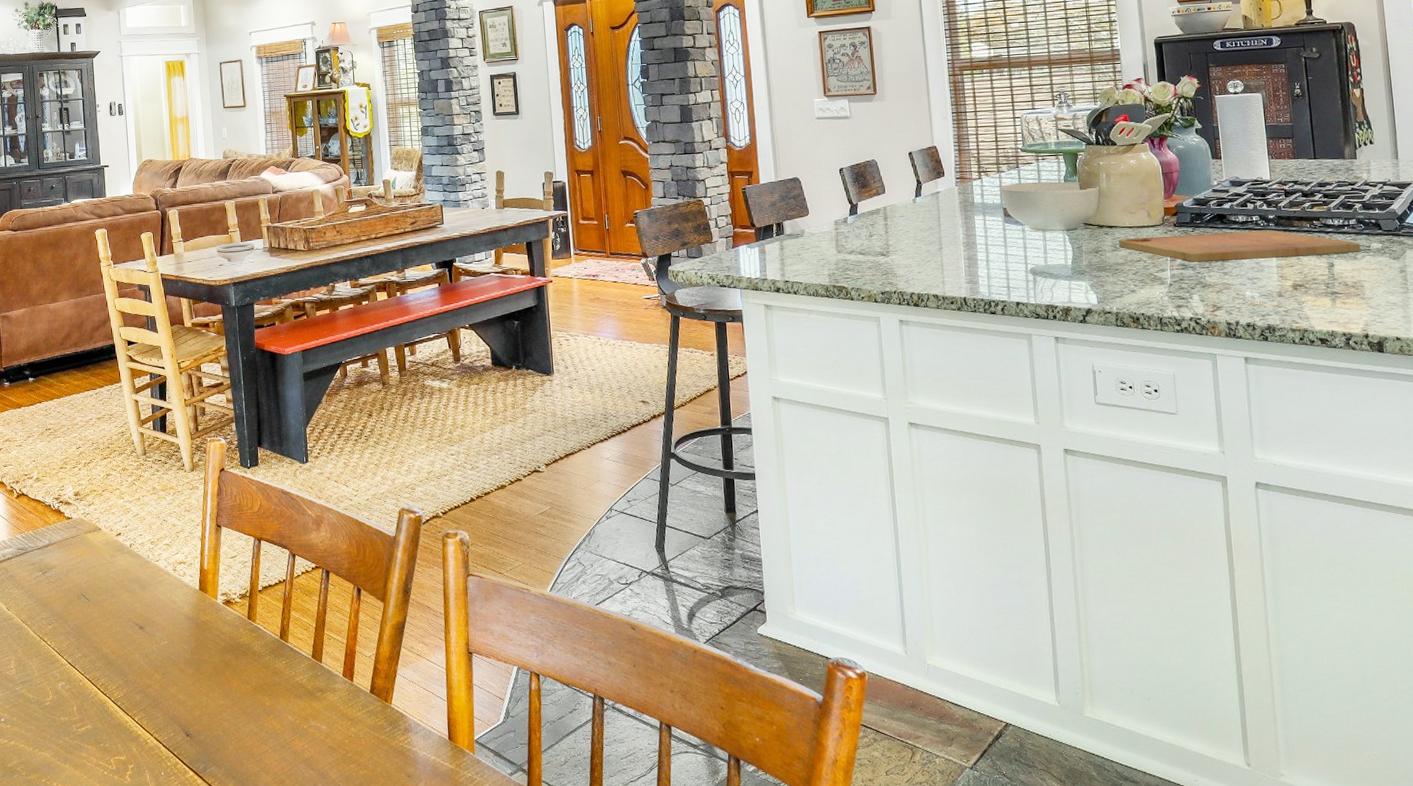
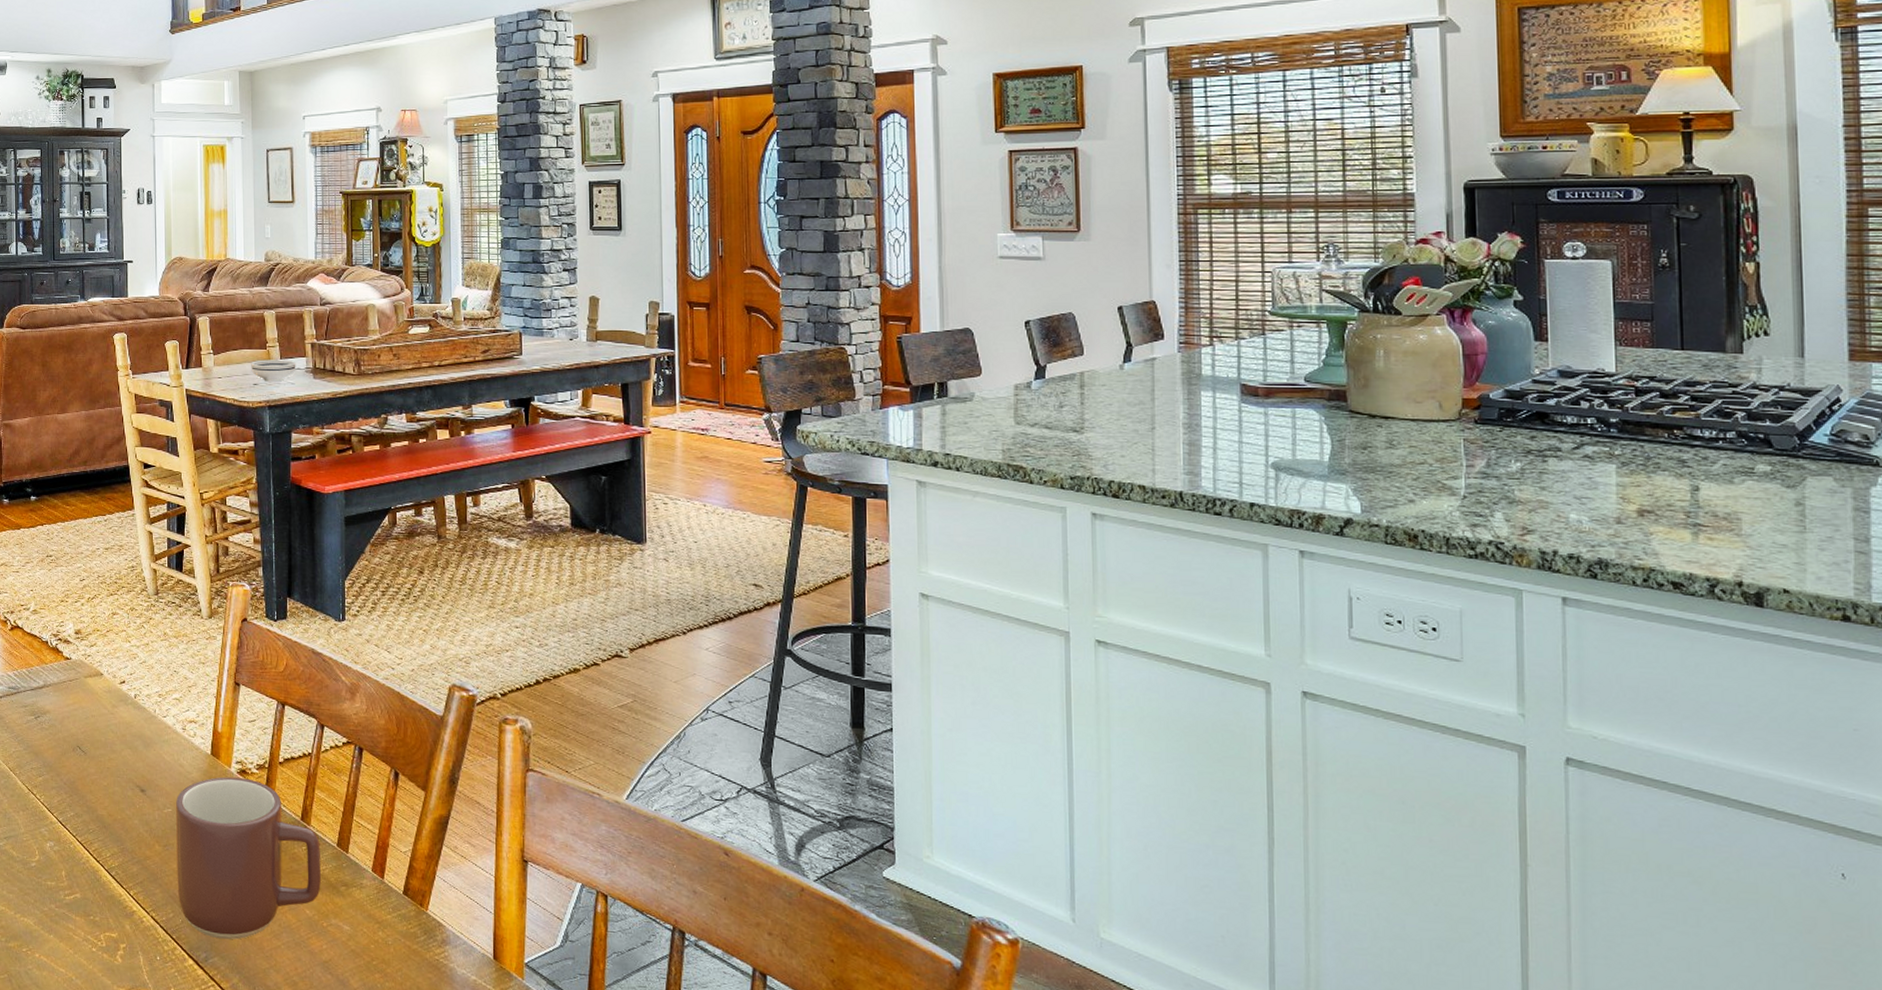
mug: none [170,607,300,750] -> present [175,776,321,940]
bowl: present [1000,181,1101,232] -> none [1237,353,1376,419]
cutting board: present [1118,230,1361,262] -> none [1396,434,1740,475]

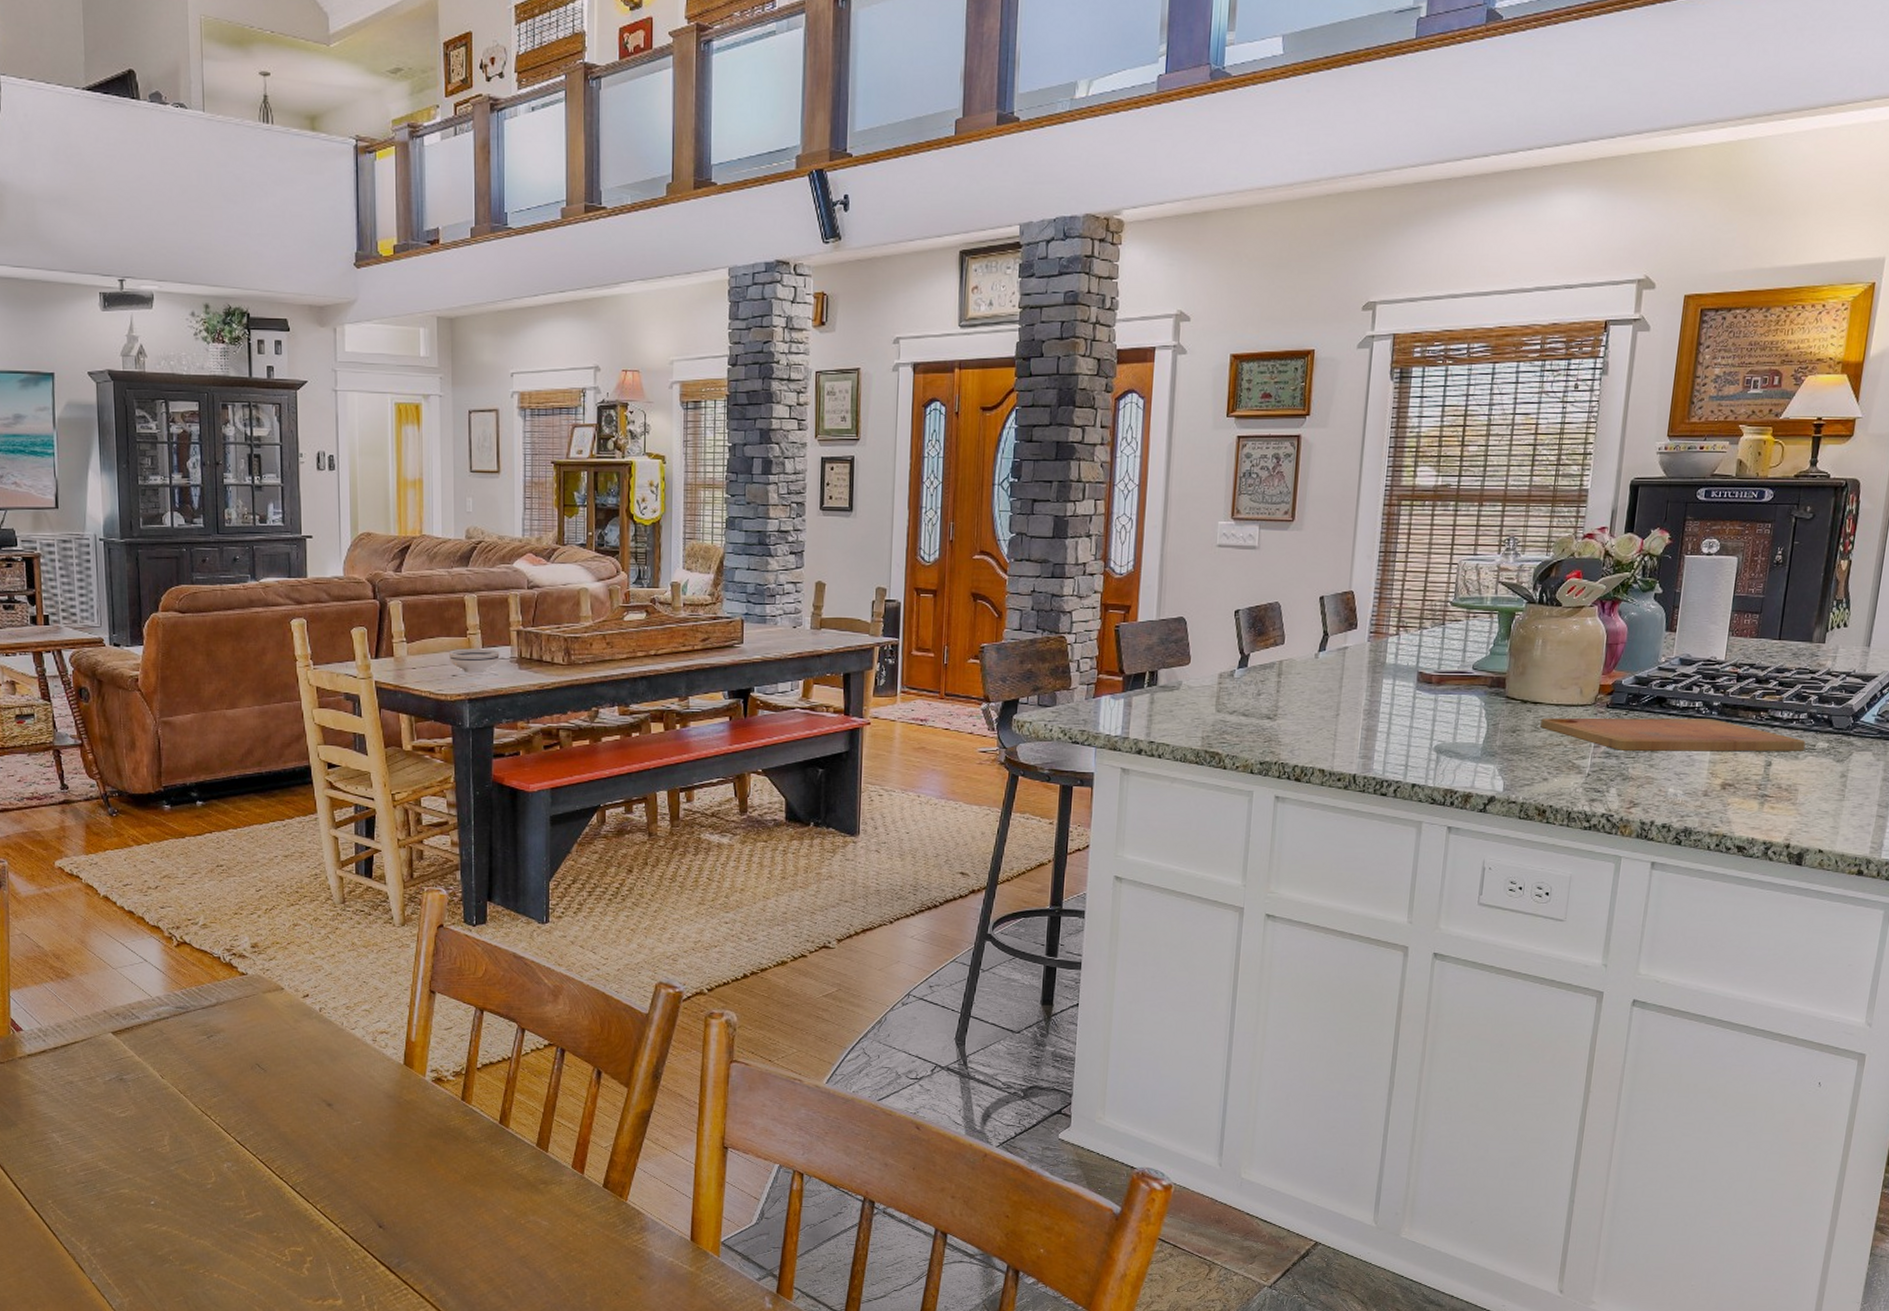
mug: present [175,776,321,940] -> none [365,1086,519,1244]
cutting board: none [1396,434,1740,475] -> present [1540,717,1806,752]

